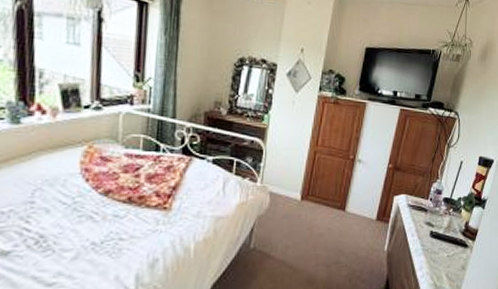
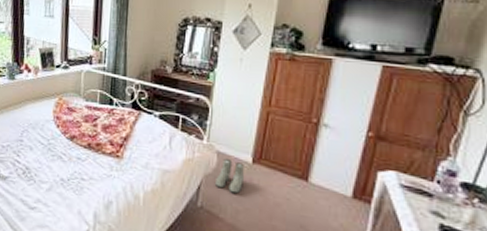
boots: none [268,198,294,231] -> present [216,158,245,194]

